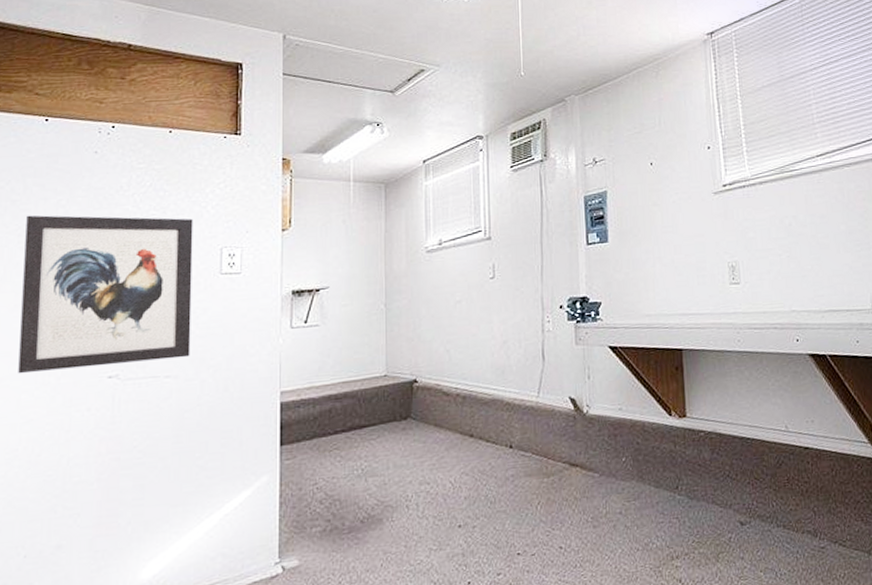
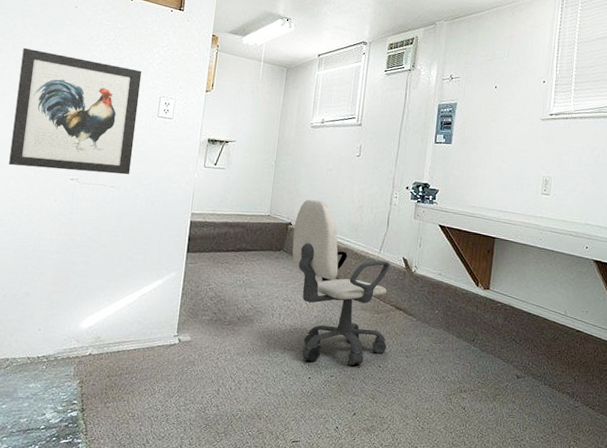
office chair: none [421,343,566,560] -> present [292,199,390,366]

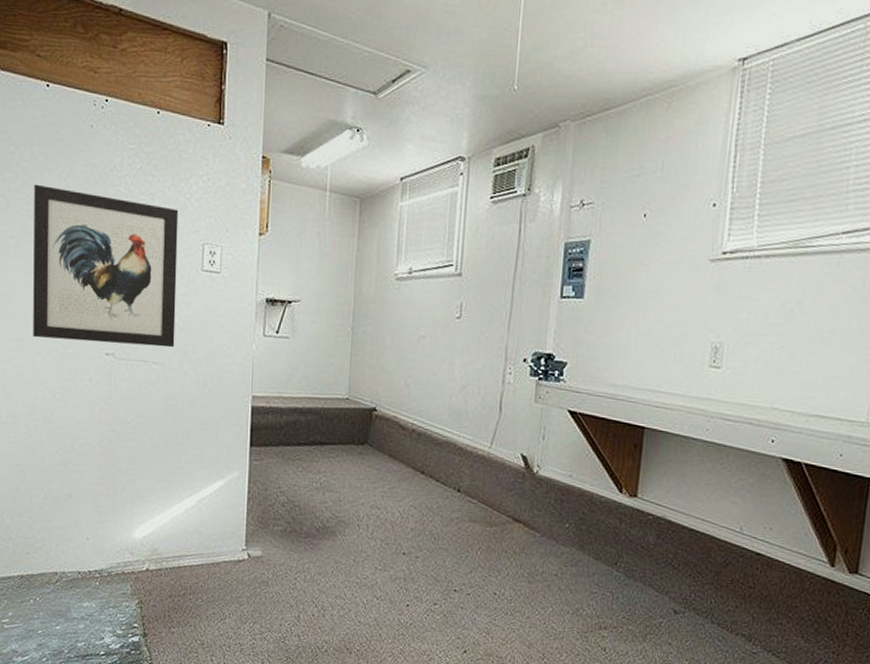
office chair: present [292,199,390,366] -> none [378,376,505,592]

